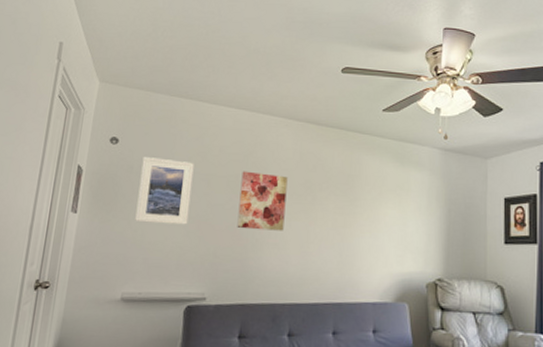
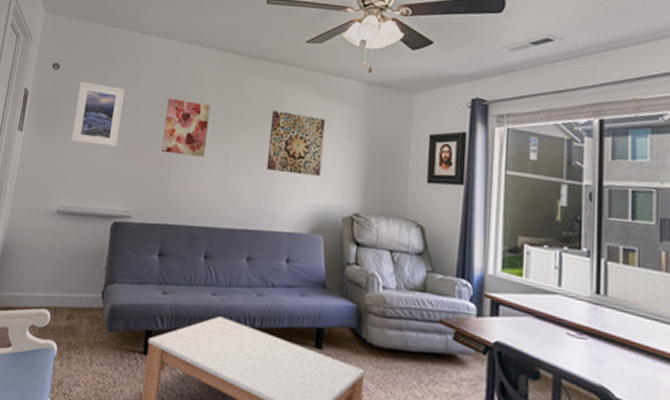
wall art: none [348,180,406,244] -> present [266,110,326,177]

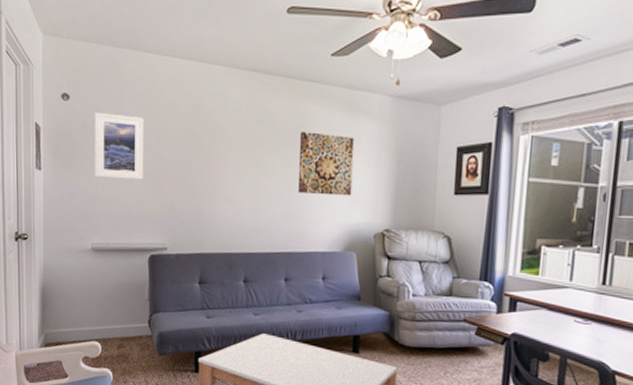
wall art: present [161,98,210,157] -> none [190,125,236,184]

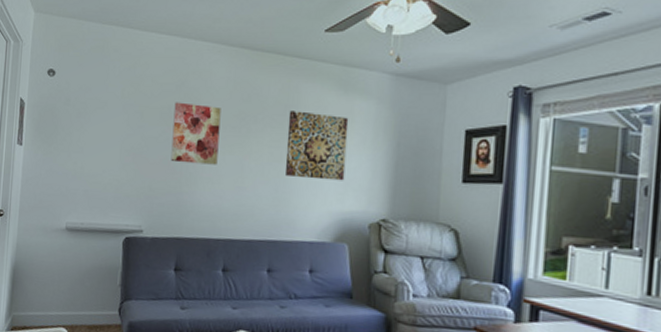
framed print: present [95,111,144,180] -> none [74,88,128,158]
wall art: none [190,125,236,184] -> present [171,102,221,165]

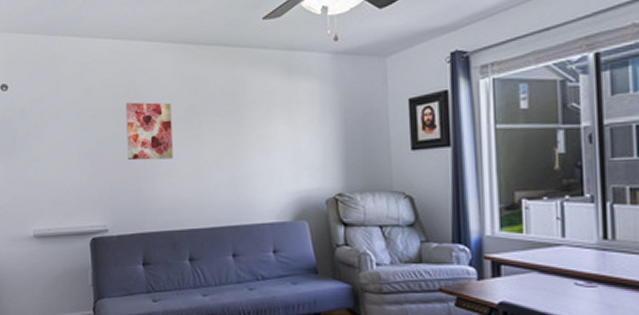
wall art: present [284,111,349,181] -> none [236,98,297,163]

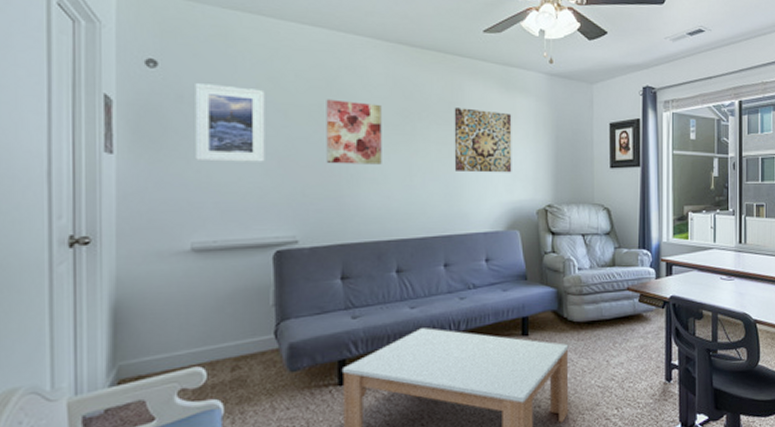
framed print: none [32,99,82,164] -> present [195,82,265,162]
wall art: none [236,98,297,163] -> present [454,108,512,173]

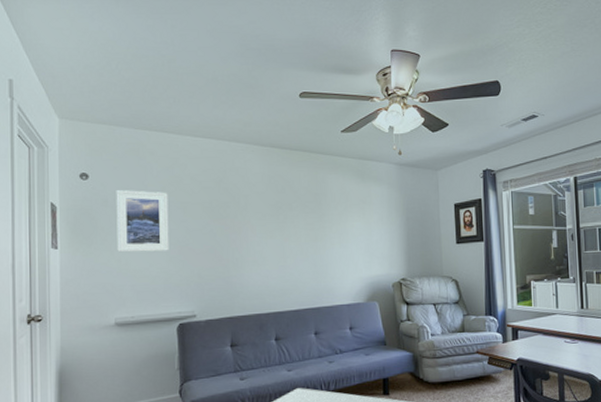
wall art: present [326,99,382,165] -> none [215,197,261,250]
wall art: present [454,108,512,173] -> none [319,197,370,253]

